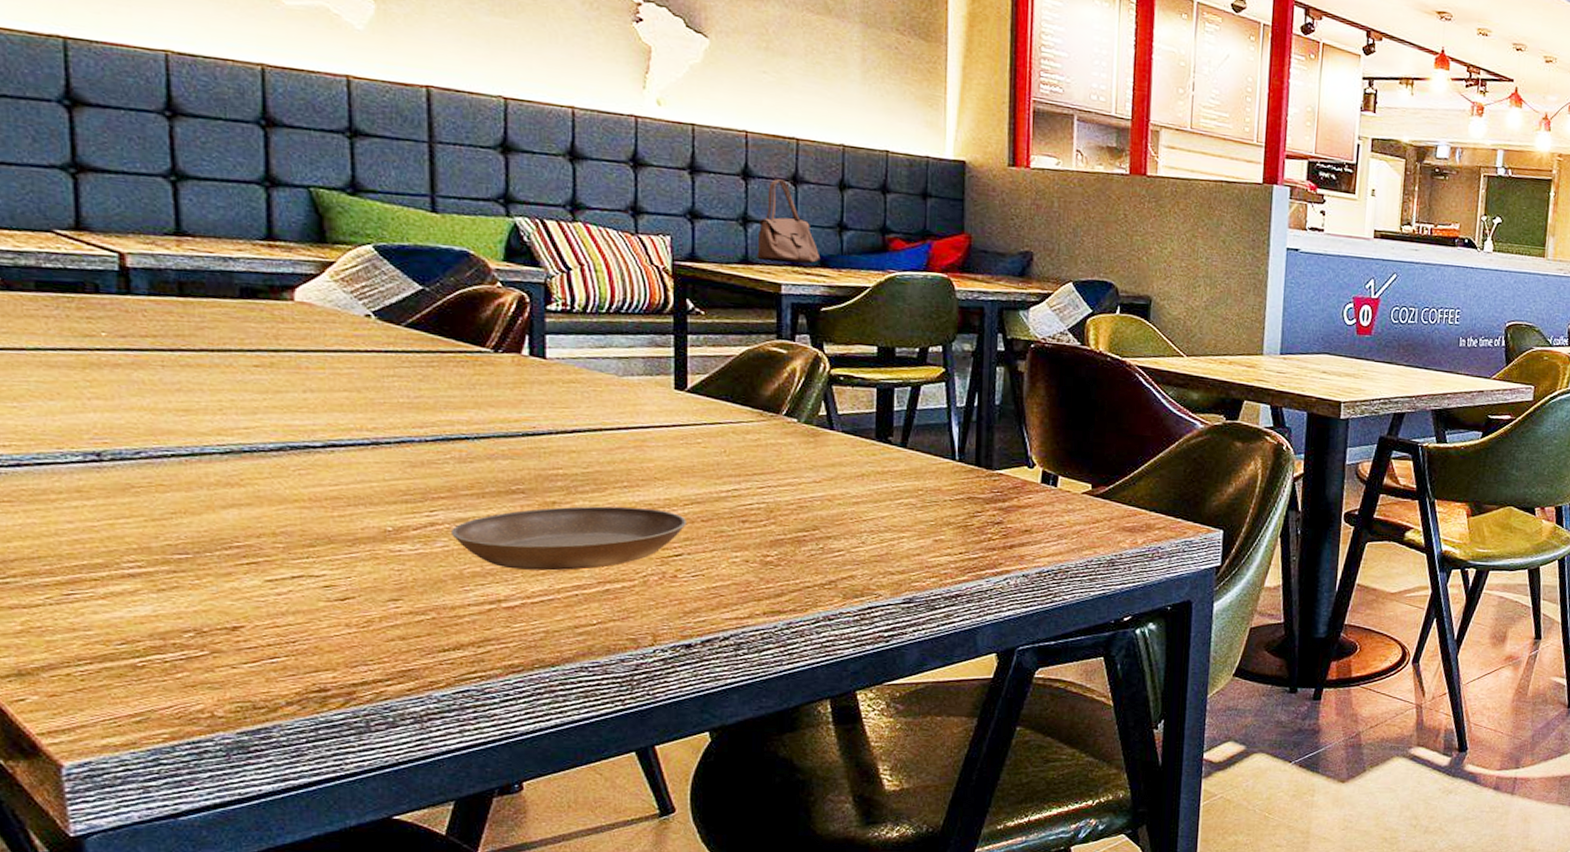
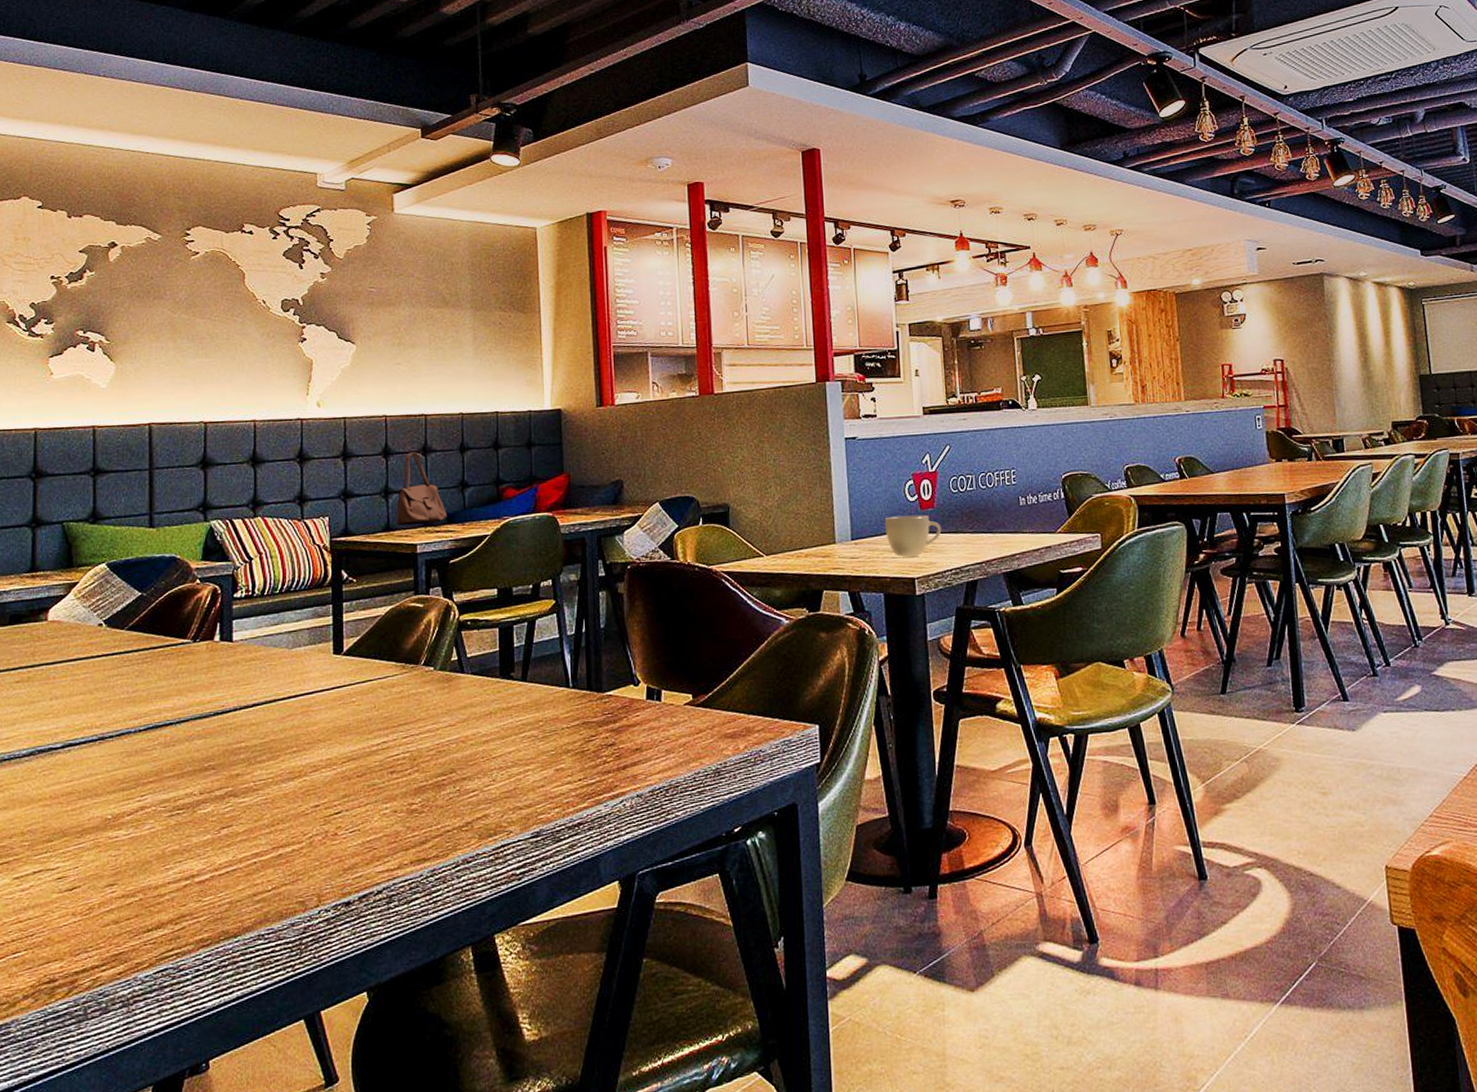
saucer: present [452,506,686,571] -> none [157,770,344,844]
cup: none [1317,336,1376,381] -> present [884,514,942,557]

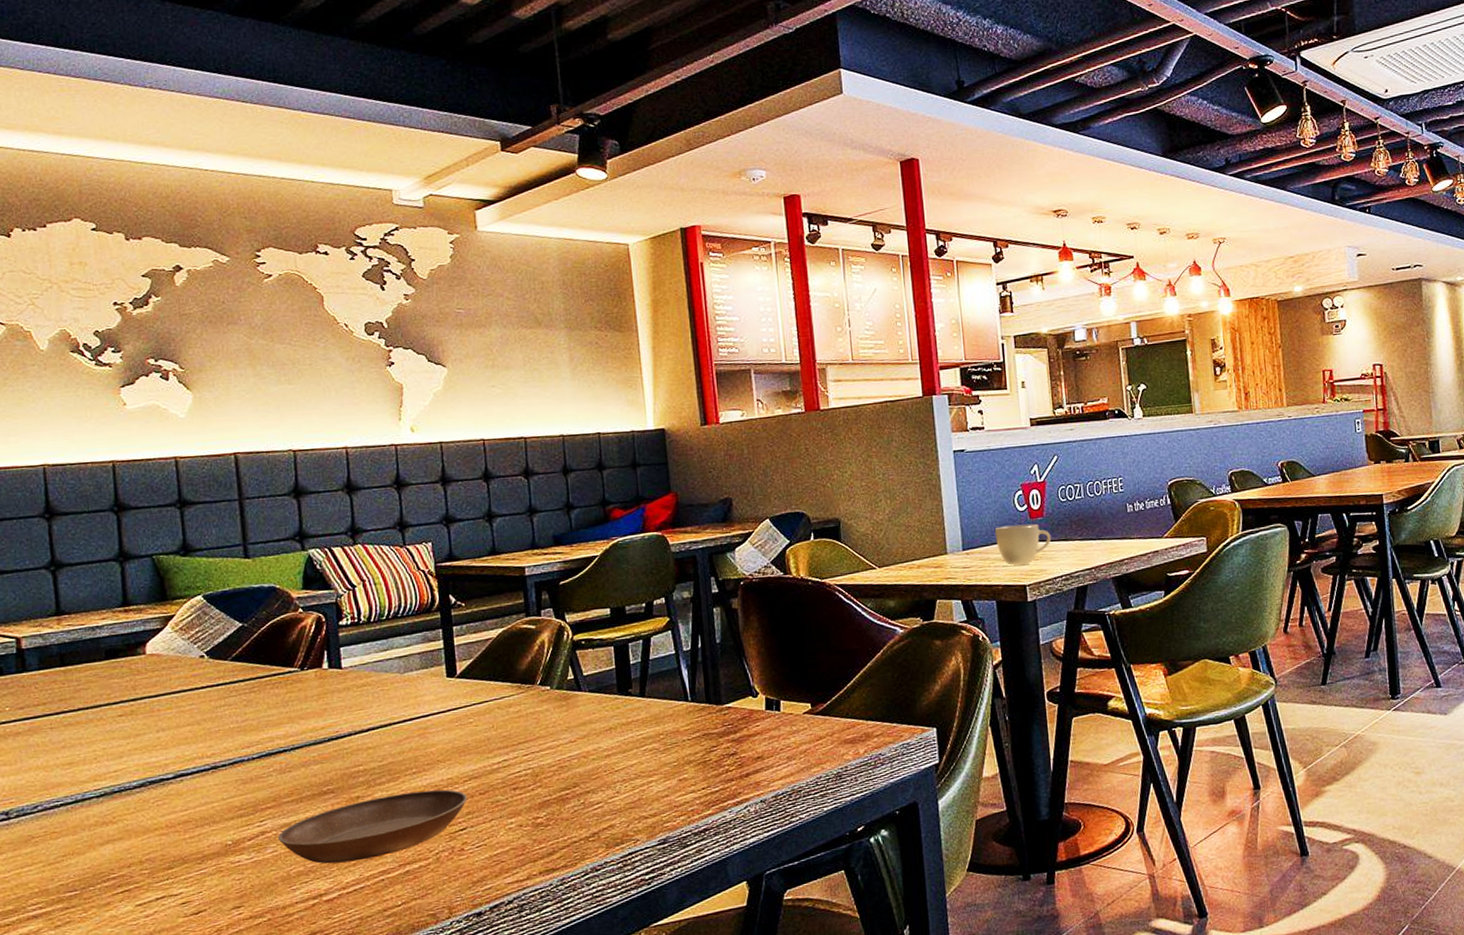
saucer: none [157,770,344,844] -> present [278,789,467,864]
handbag: present [396,452,448,526] -> none [501,475,555,550]

